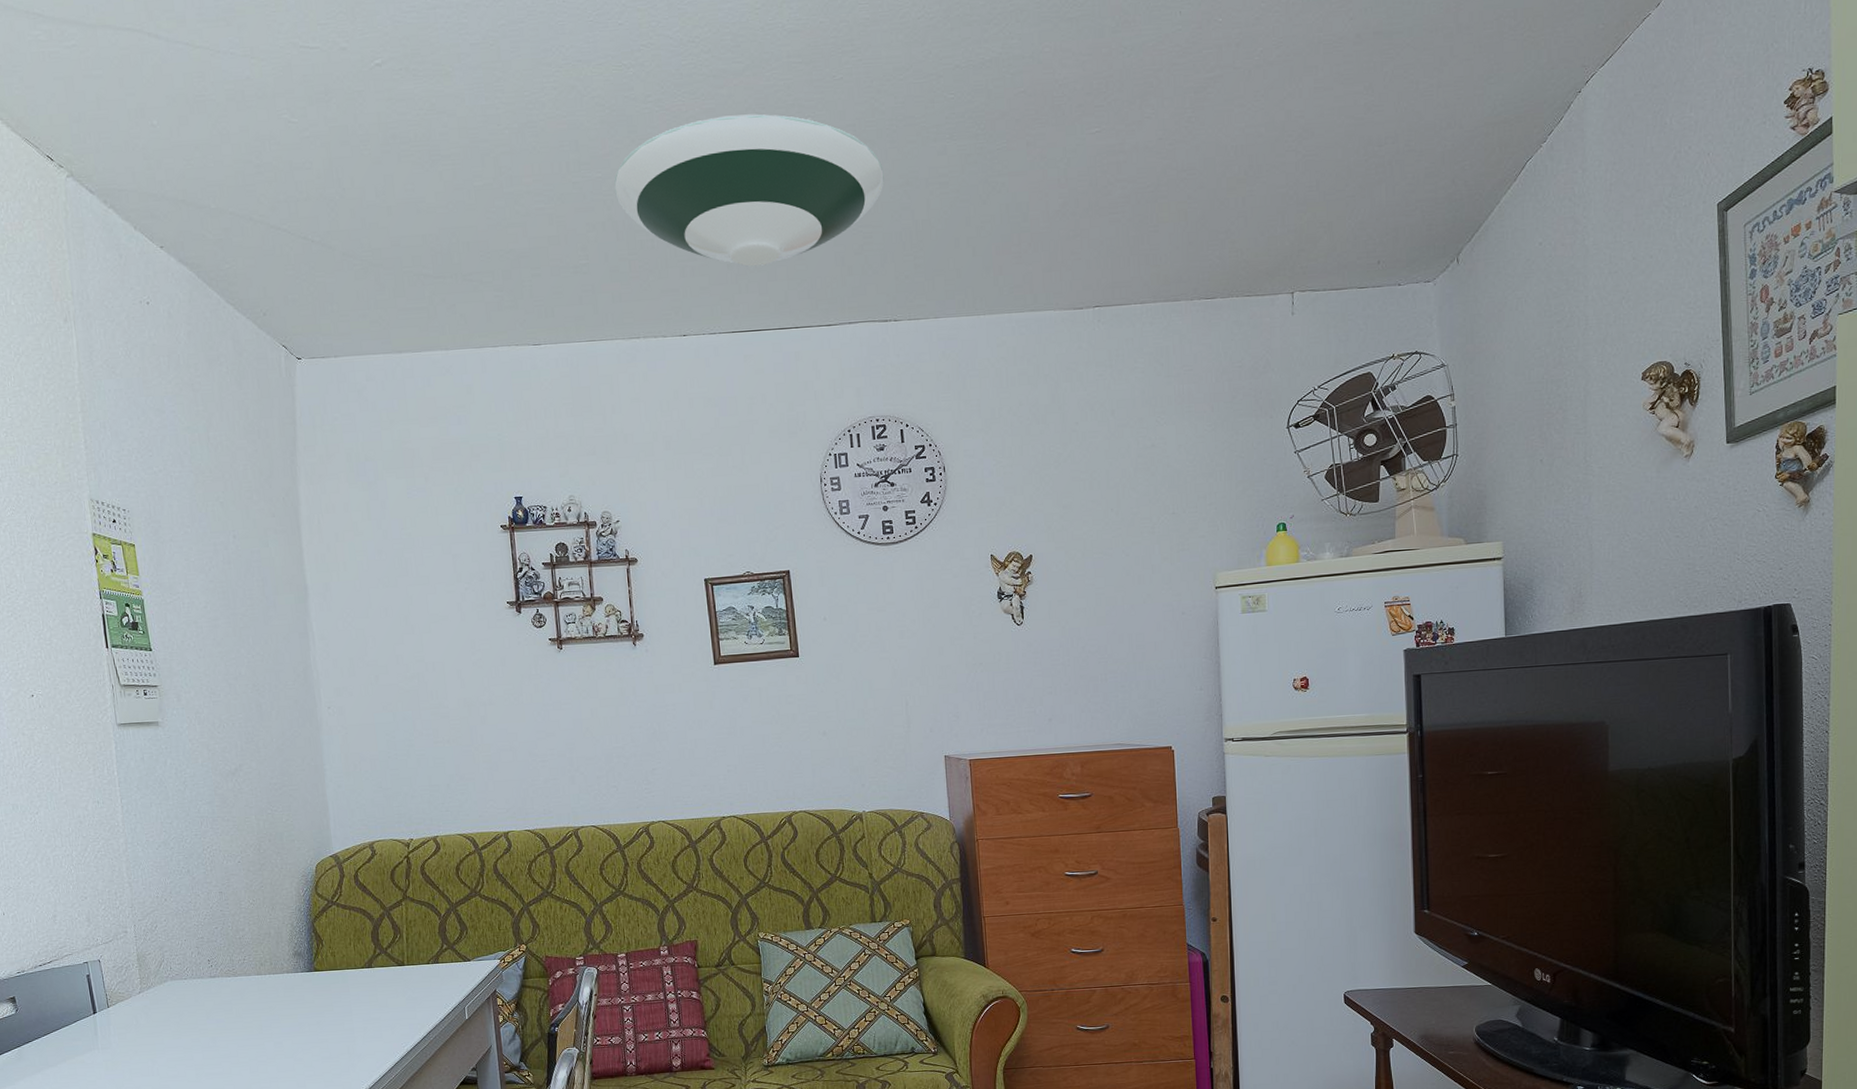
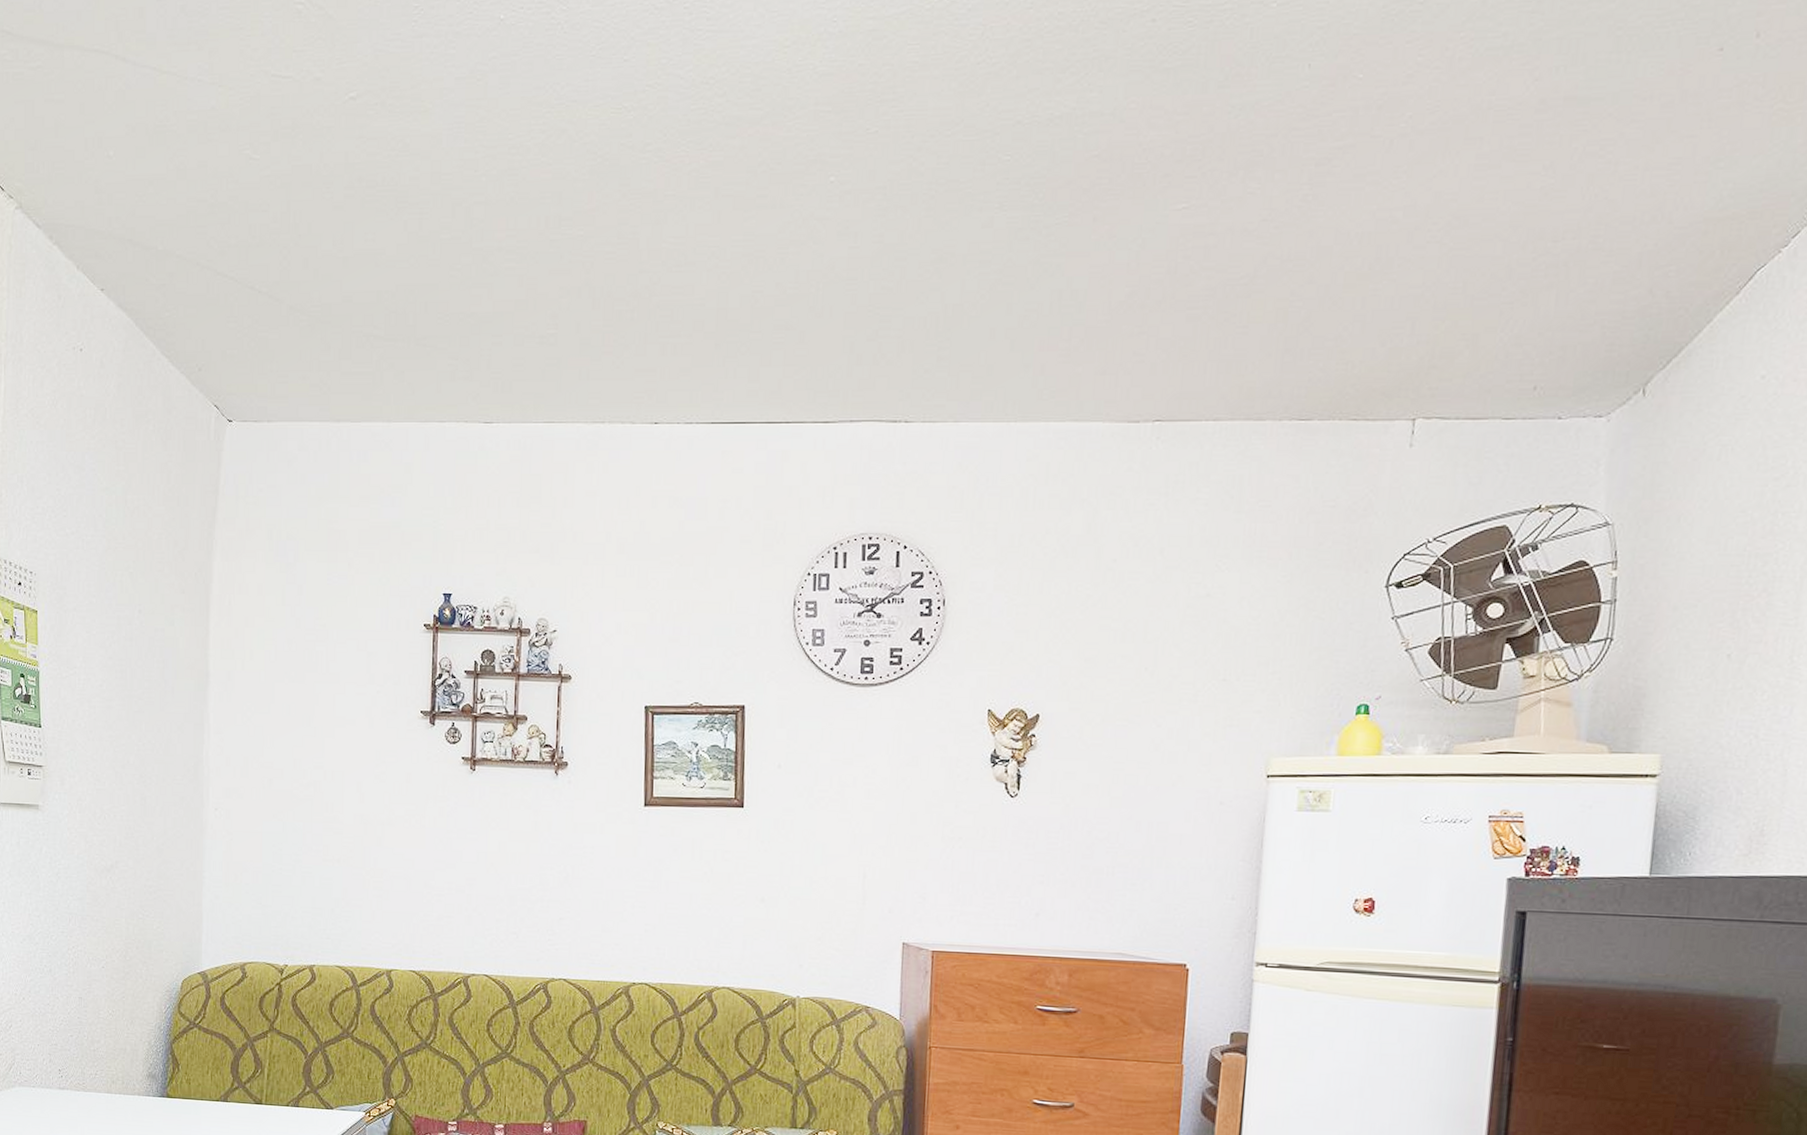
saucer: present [614,114,884,267] -> none [595,170,914,348]

